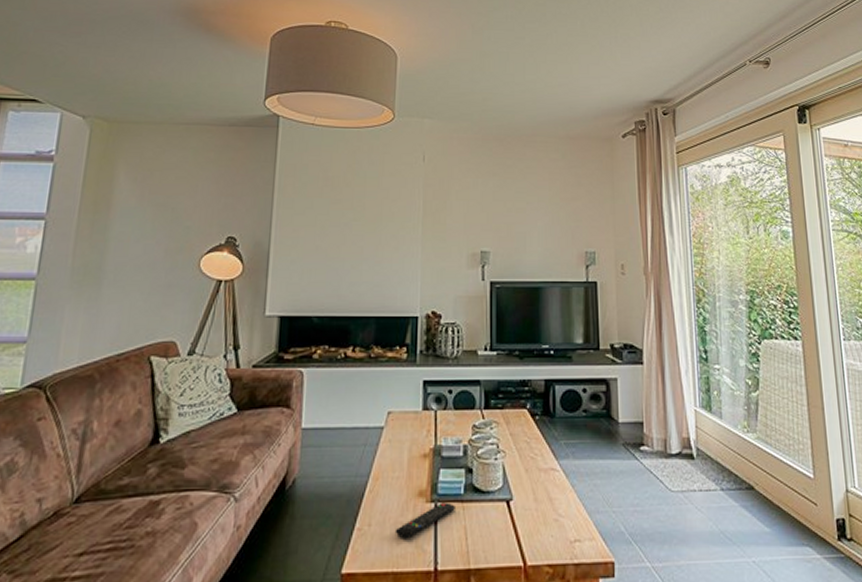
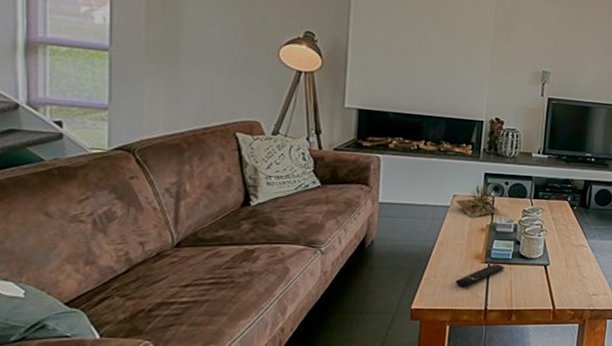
succulent plant: none [390,396,444,442] -> present [455,185,500,219]

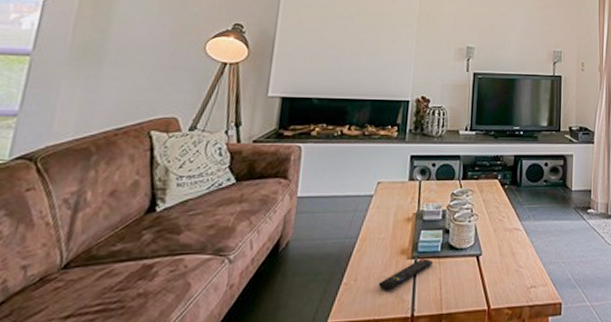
succulent plant: present [455,185,500,219] -> none [379,169,427,207]

